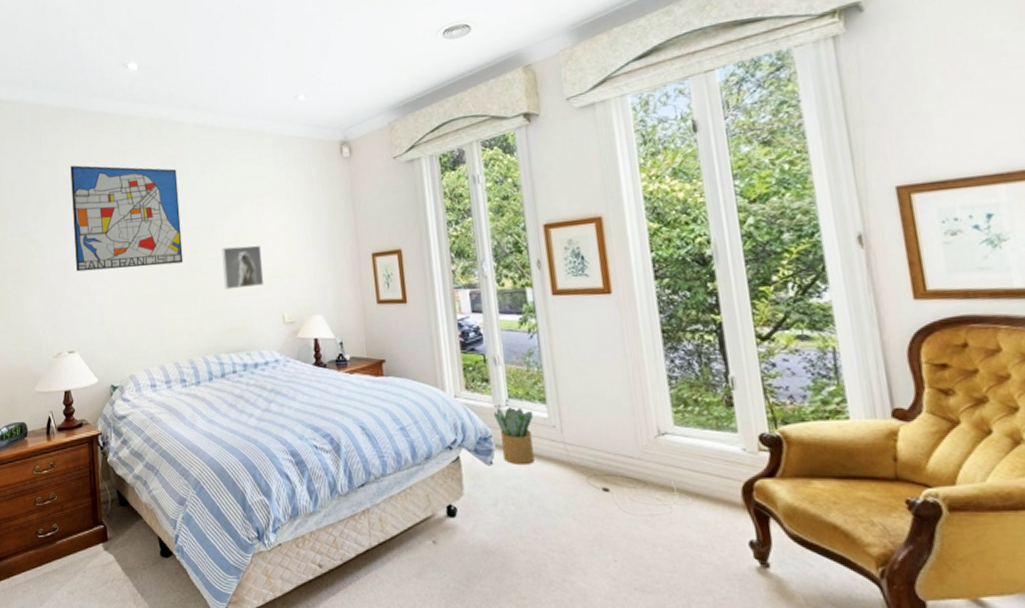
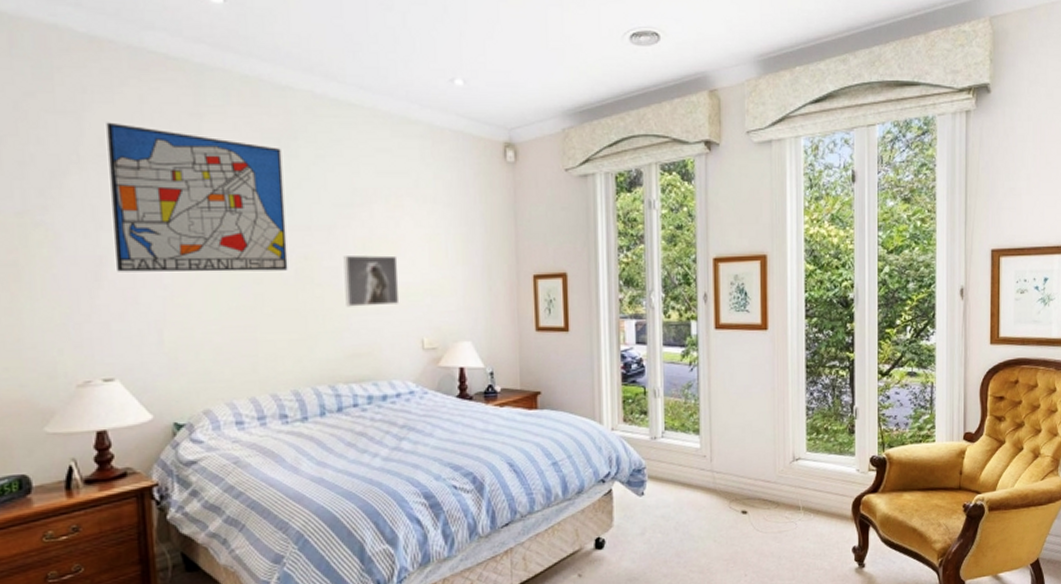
potted plant: present [493,406,534,466] -> none [648,438,687,495]

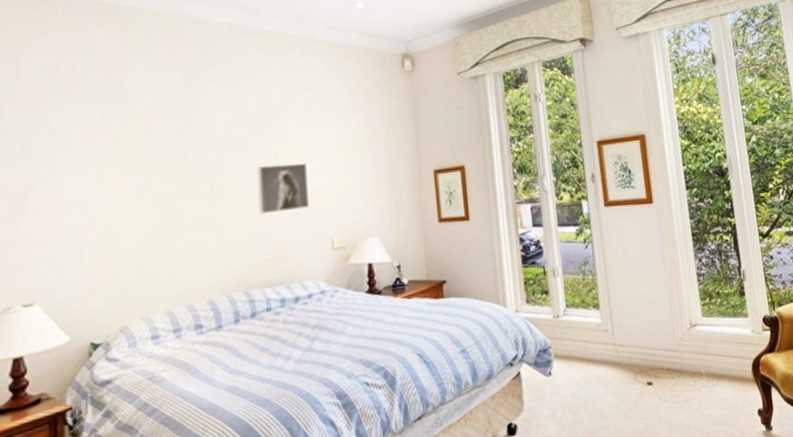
wall art: present [106,122,288,272] -> none [40,63,205,200]

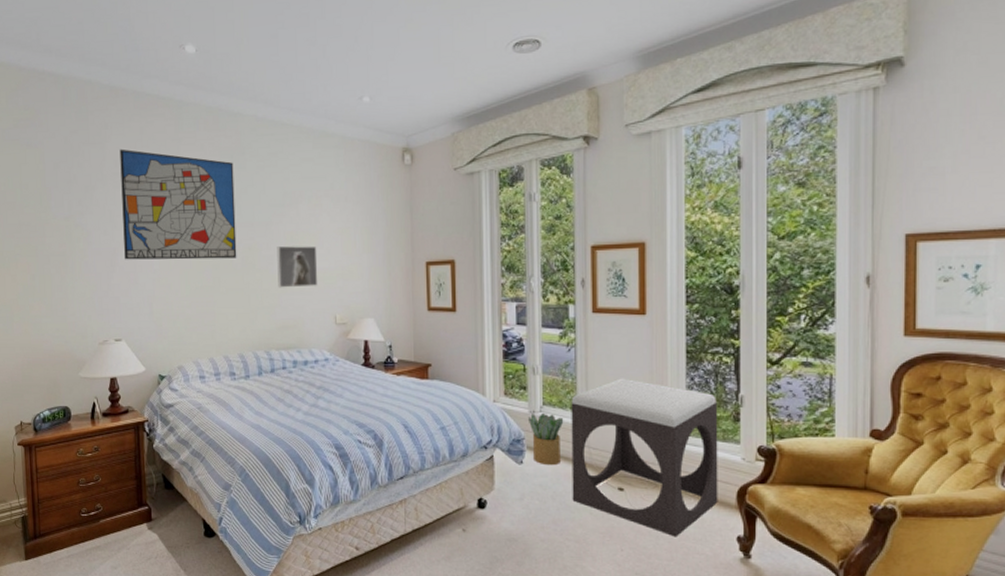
wall art: none [40,63,205,200] -> present [119,149,237,260]
potted plant: none [552,315,589,373] -> present [527,412,564,466]
footstool: none [593,268,737,424] -> present [571,378,718,537]

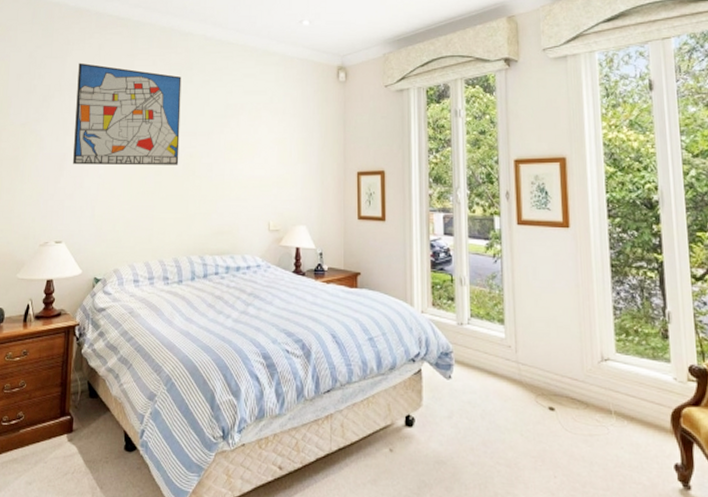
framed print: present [277,246,318,288] -> none [216,155,255,194]
potted plant: present [527,412,564,466] -> none [455,325,492,382]
footstool: present [571,378,718,537] -> none [498,291,652,464]

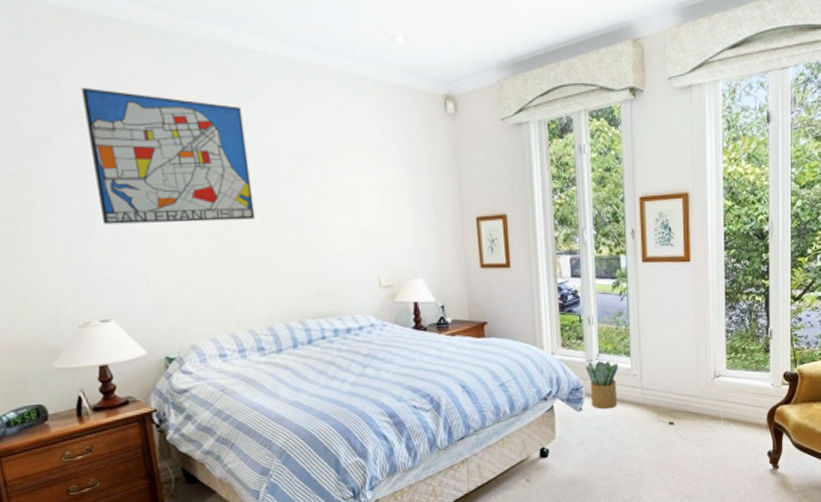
potted plant: none [455,325,492,382] -> present [585,360,619,410]

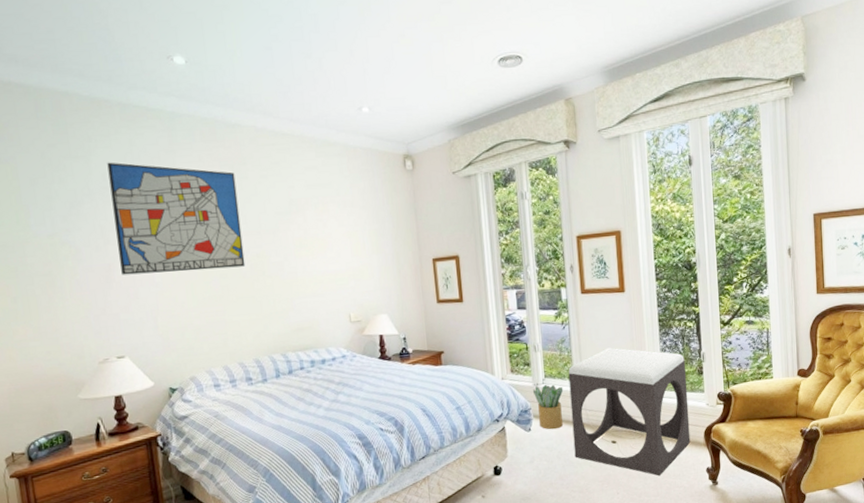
footstool: none [625,321,753,460] -> present [568,347,691,476]

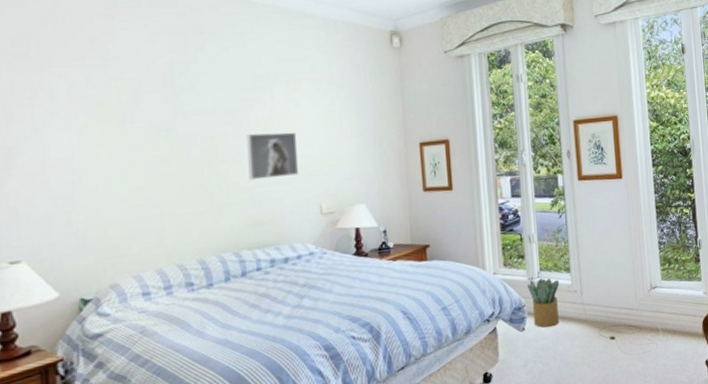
wall art: present [107,162,246,275] -> none [20,24,195,160]
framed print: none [286,250,331,292] -> present [246,132,299,180]
footstool: present [568,347,691,476] -> none [565,236,689,373]

